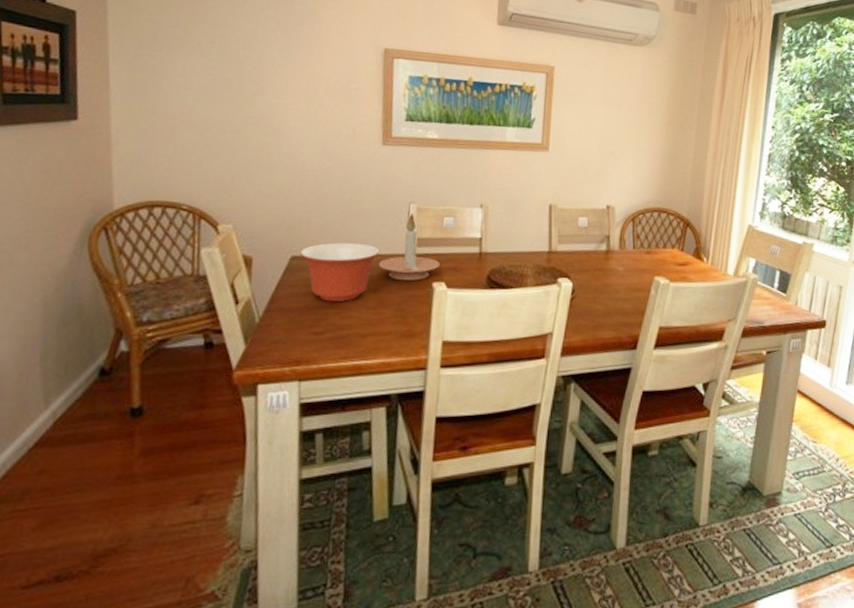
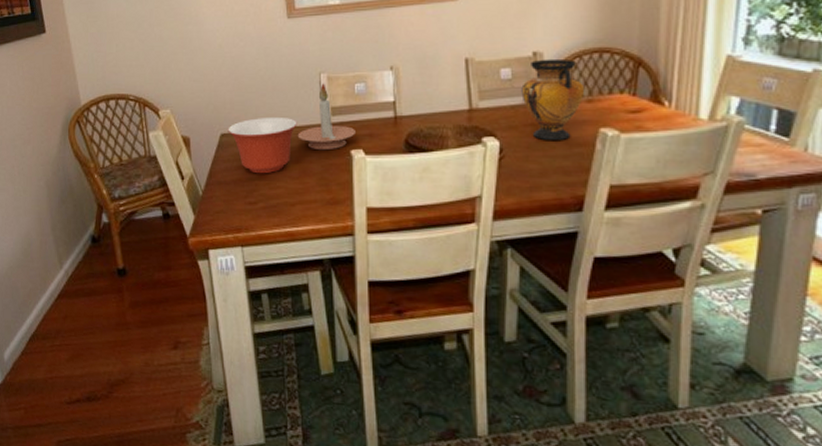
vase: none [594,212,646,285] -> present [521,58,585,140]

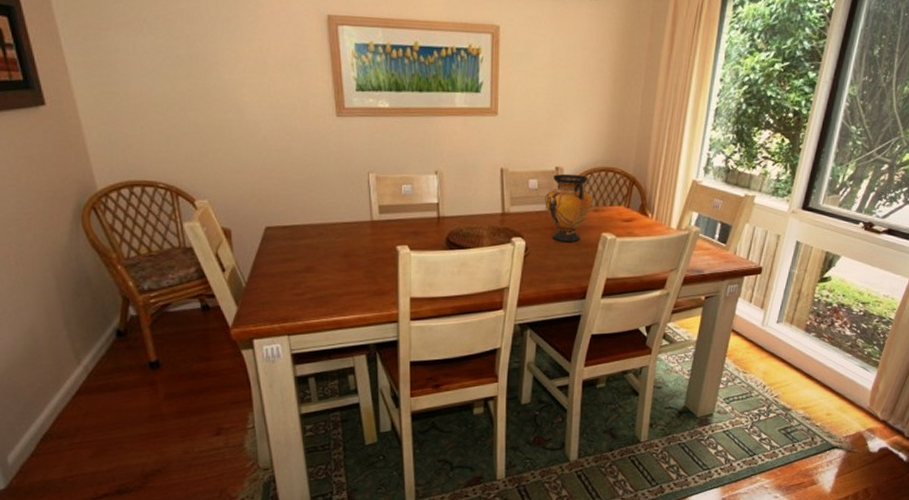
mixing bowl: present [228,116,297,174] -> none [273,212,346,267]
candle holder: present [297,83,355,151] -> none [345,183,401,246]

